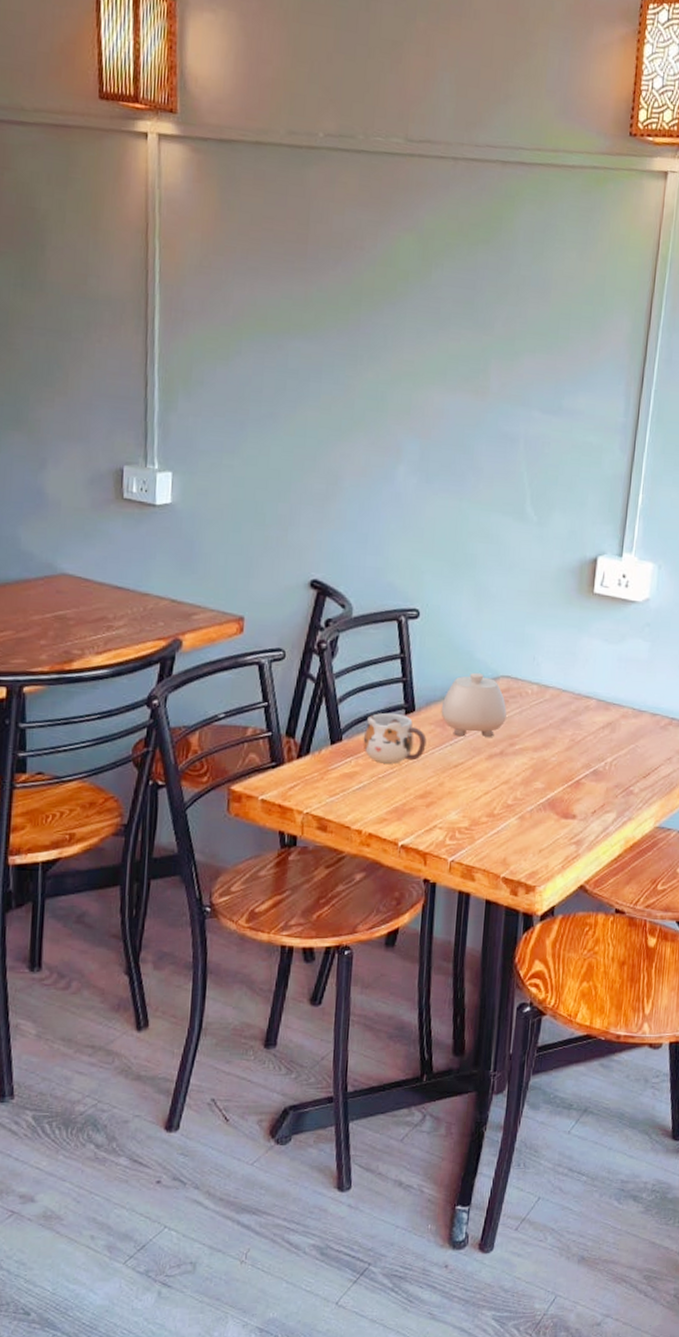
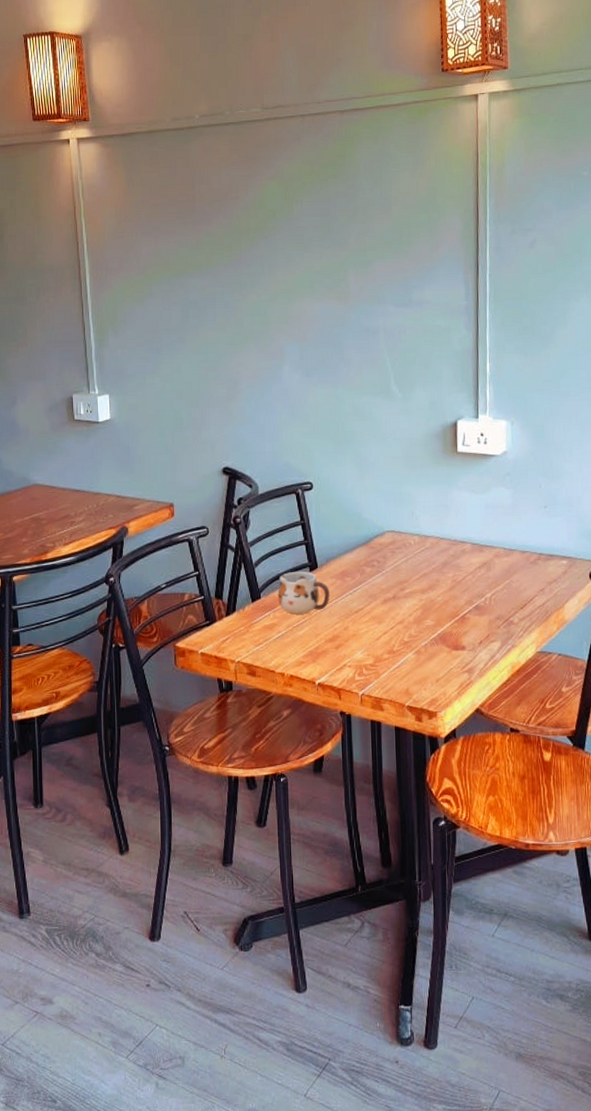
sugar bowl: present [441,672,507,737] -> none [339,530,395,586]

